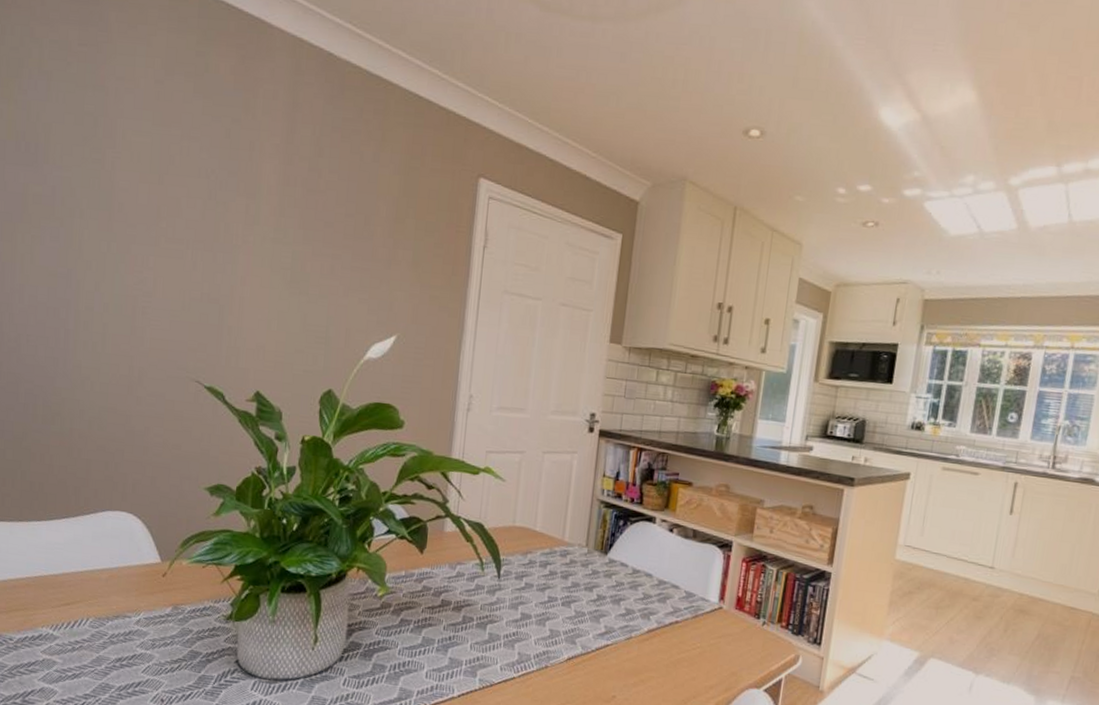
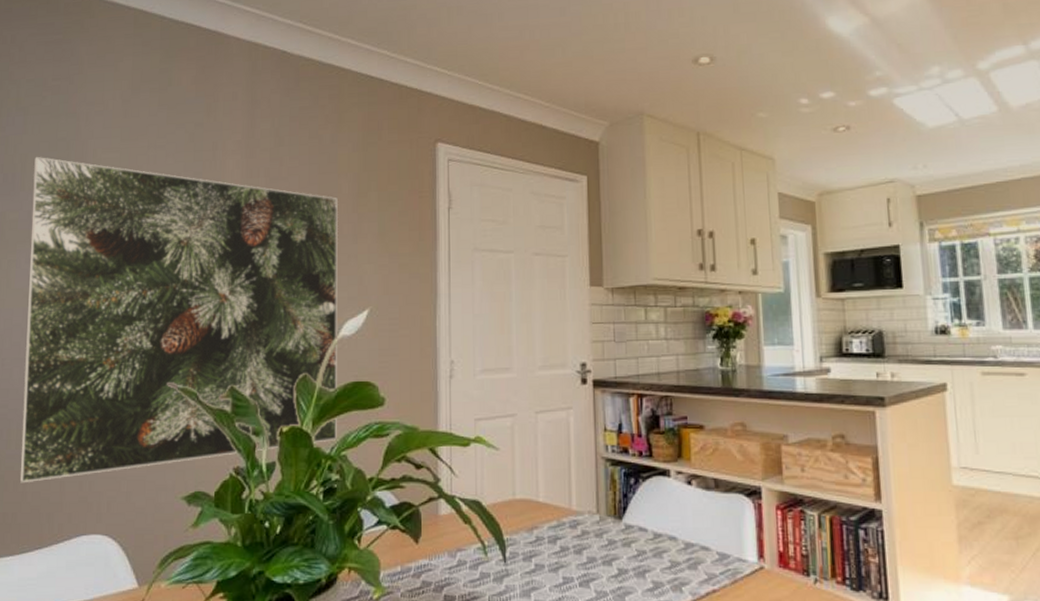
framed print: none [46,128,375,457] -> present [19,156,338,483]

